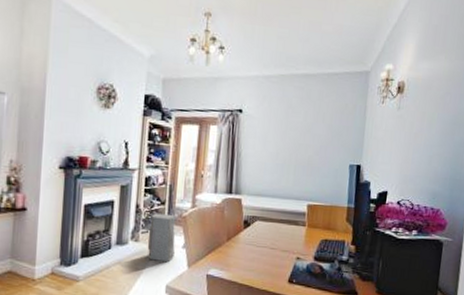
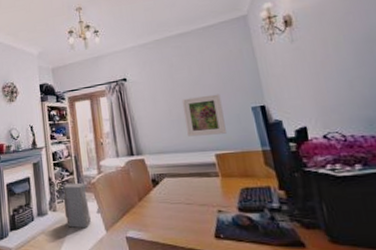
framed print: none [288,144,326,186] -> present [181,94,226,137]

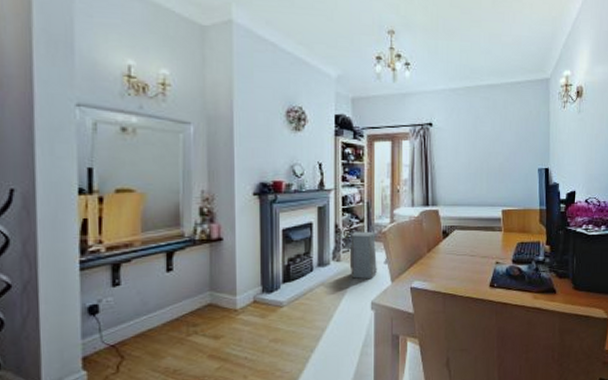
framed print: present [181,94,226,137] -> none [481,152,515,191]

